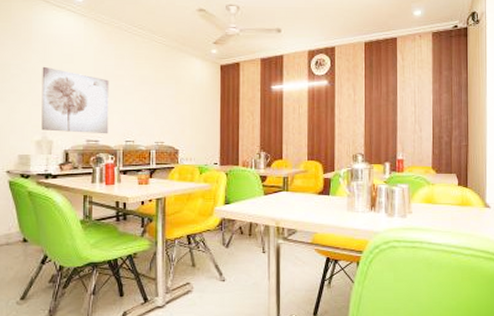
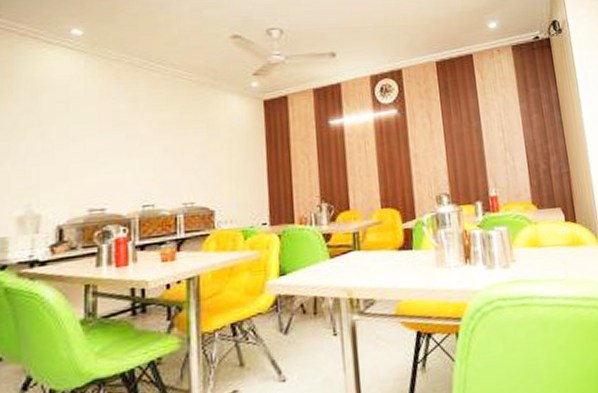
wall art: present [41,66,109,134] -> none [25,118,119,203]

